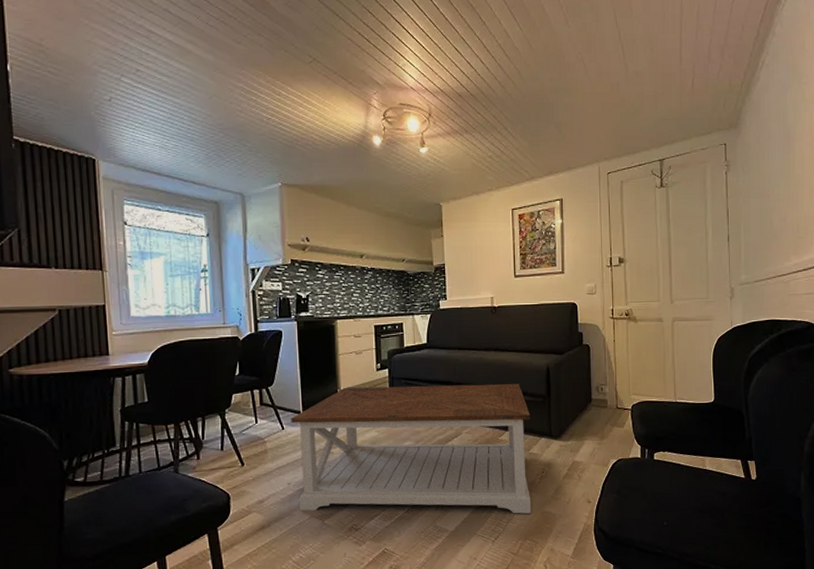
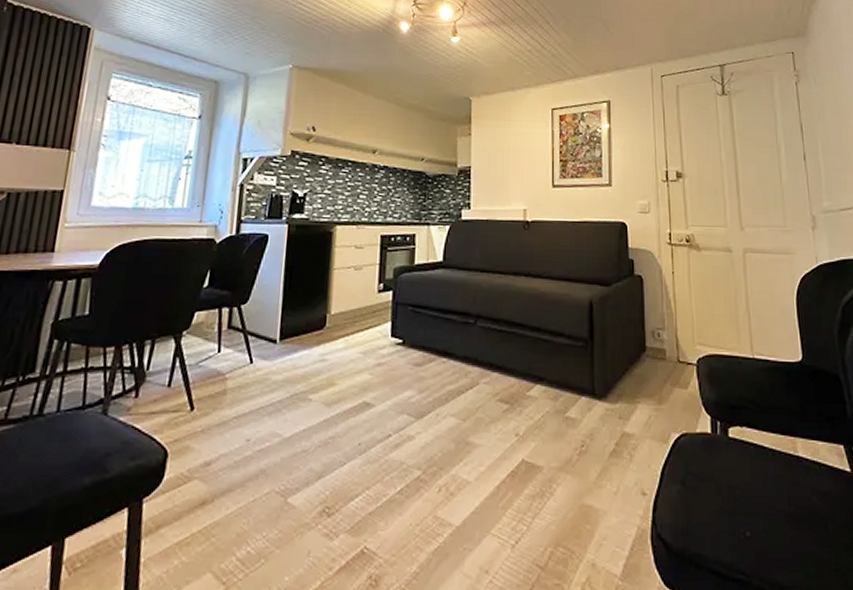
coffee table: present [291,384,532,514] -> none [255,313,567,506]

